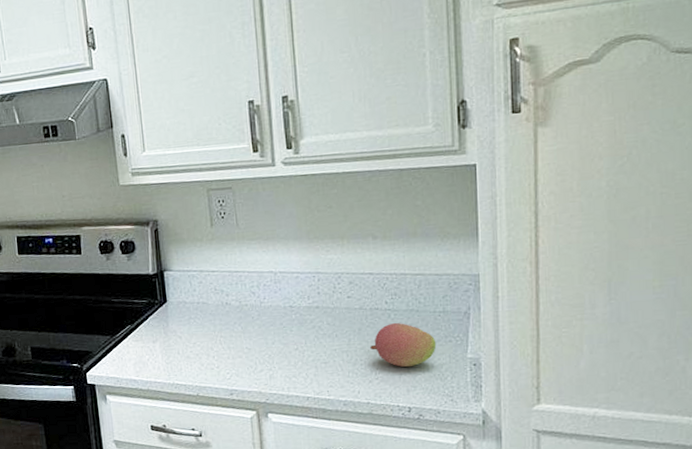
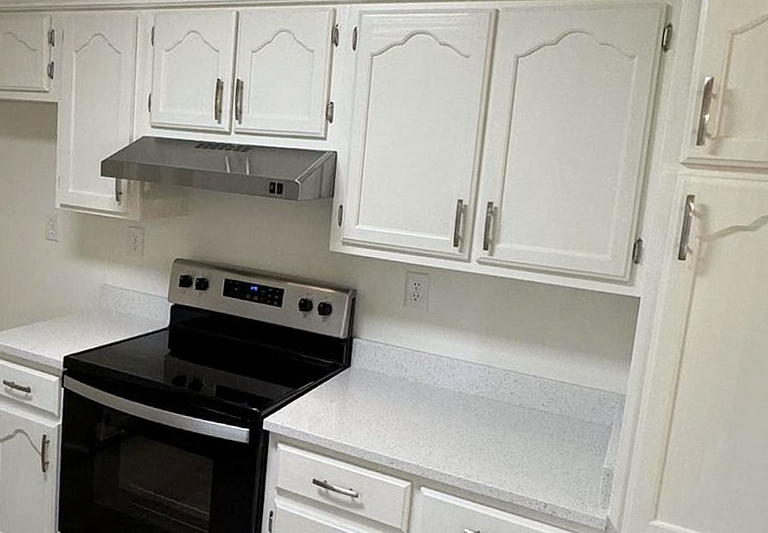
fruit: present [370,322,437,367] -> none [522,424,579,467]

